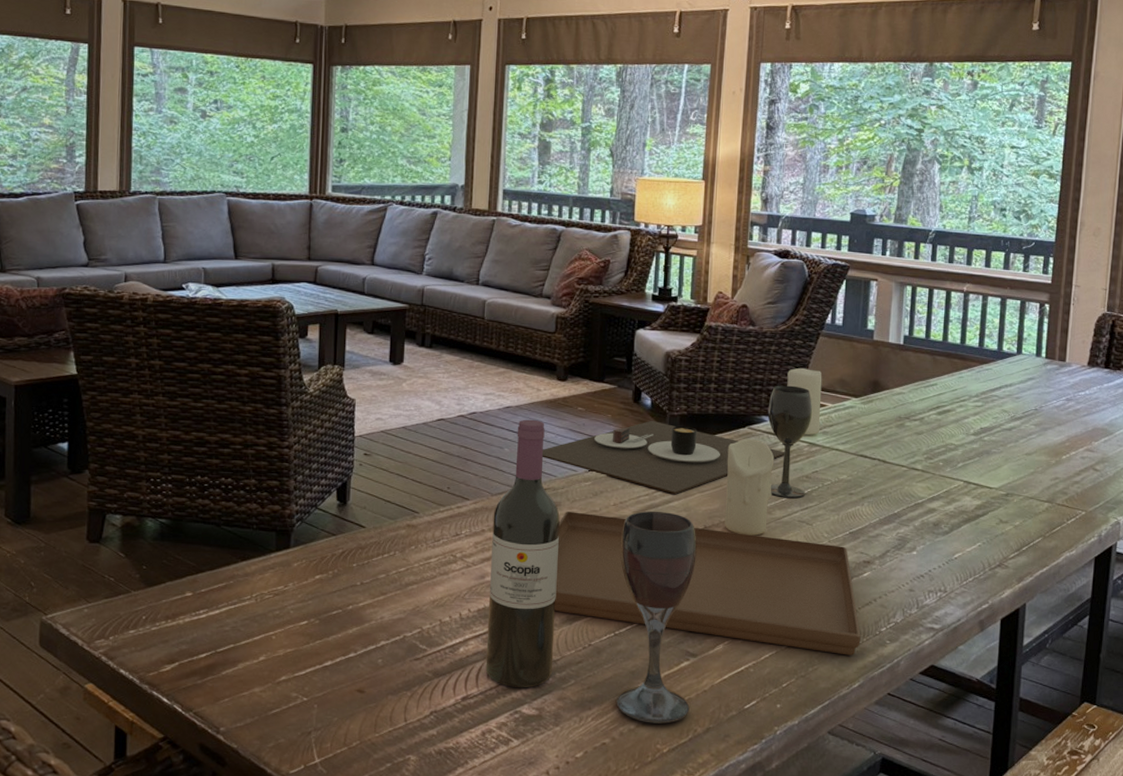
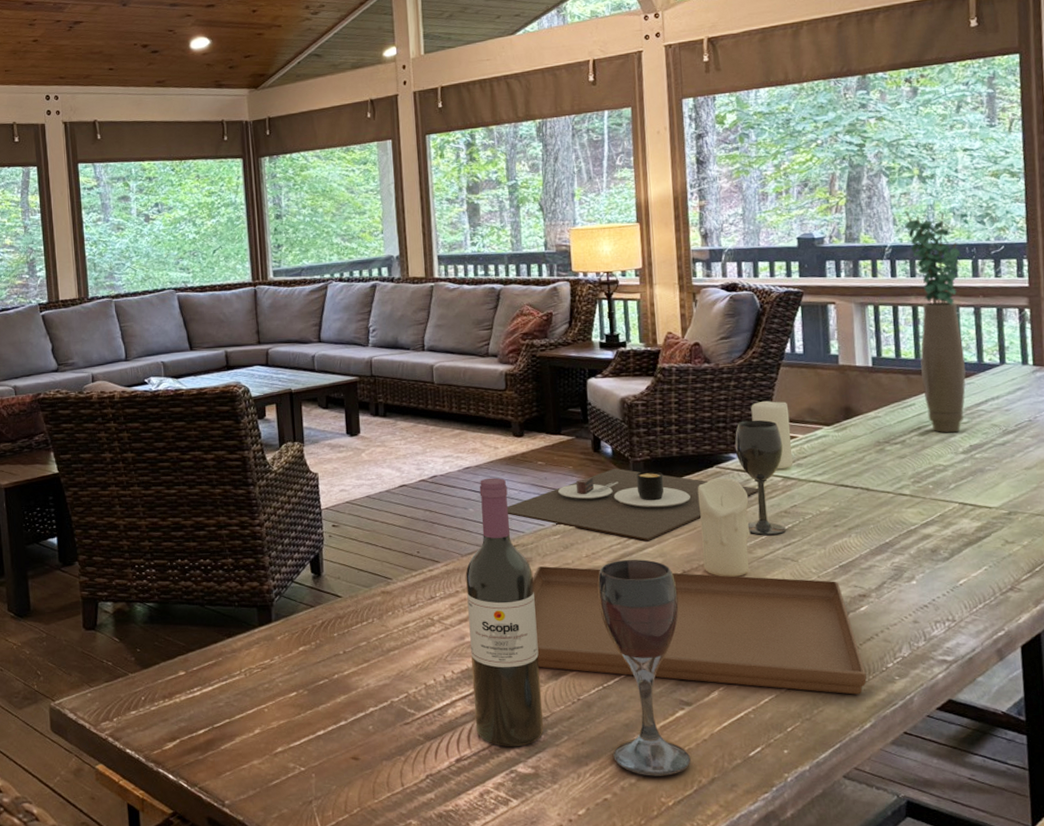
vase: none [946,199,997,415] -> present [903,211,966,433]

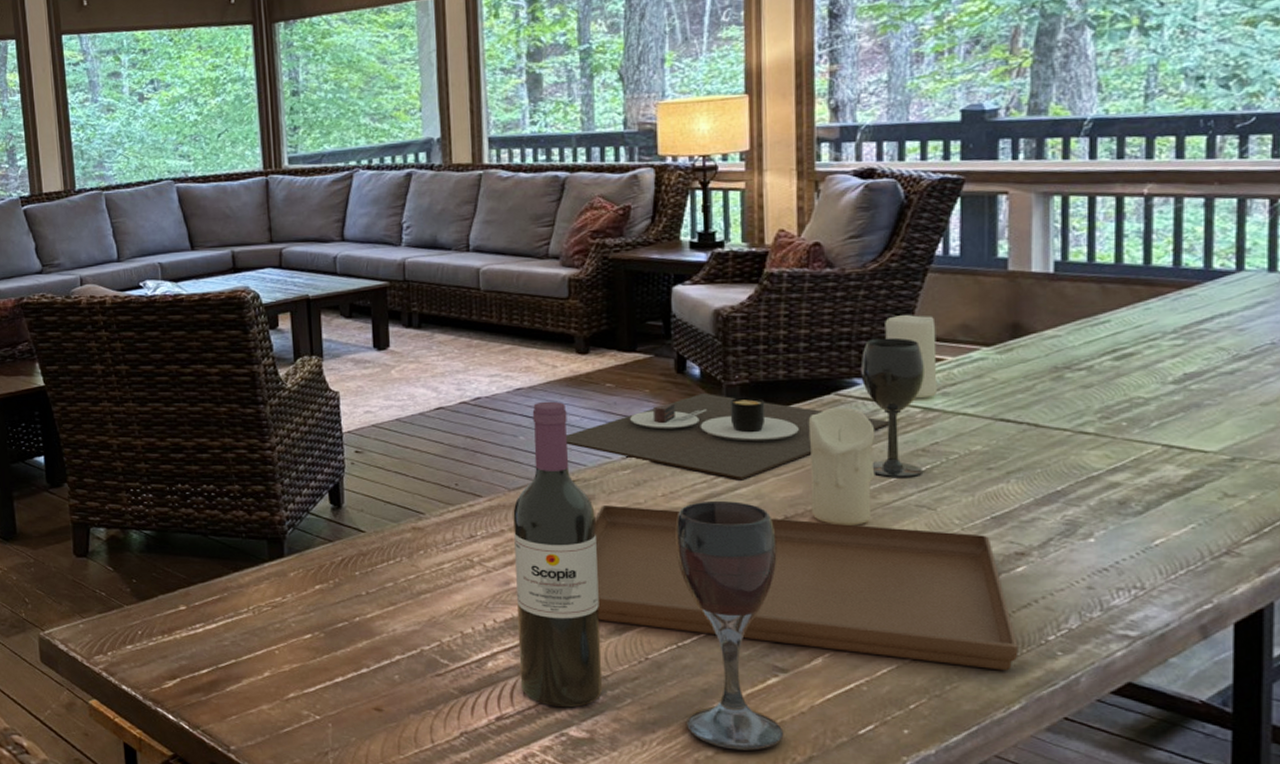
vase: present [903,211,966,433] -> none [1112,73,1193,358]

